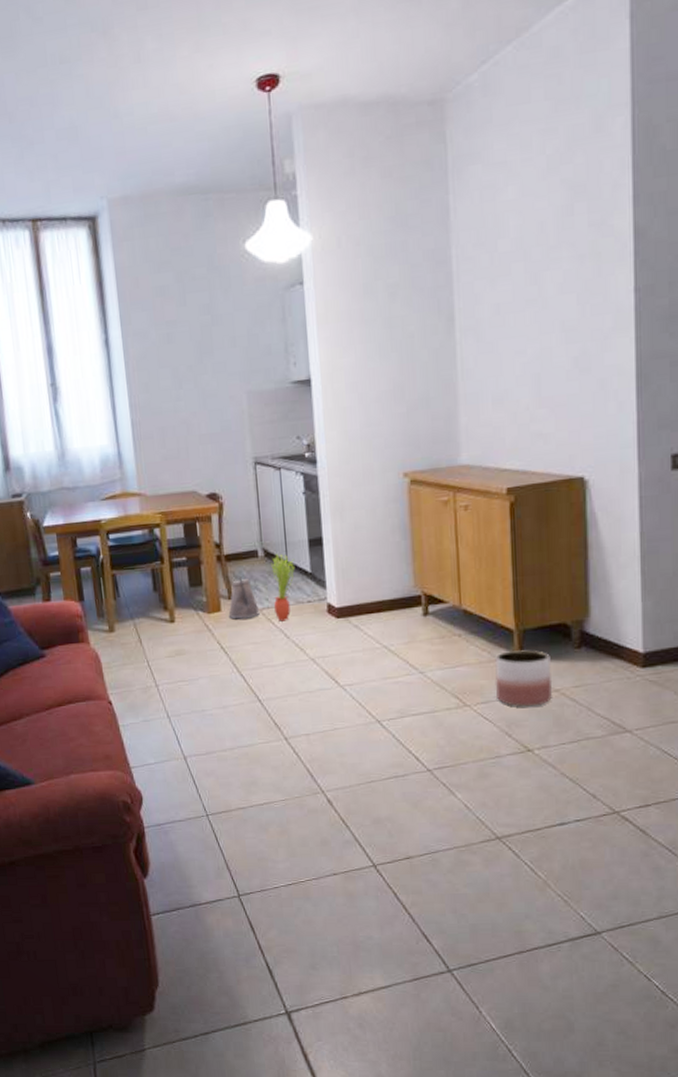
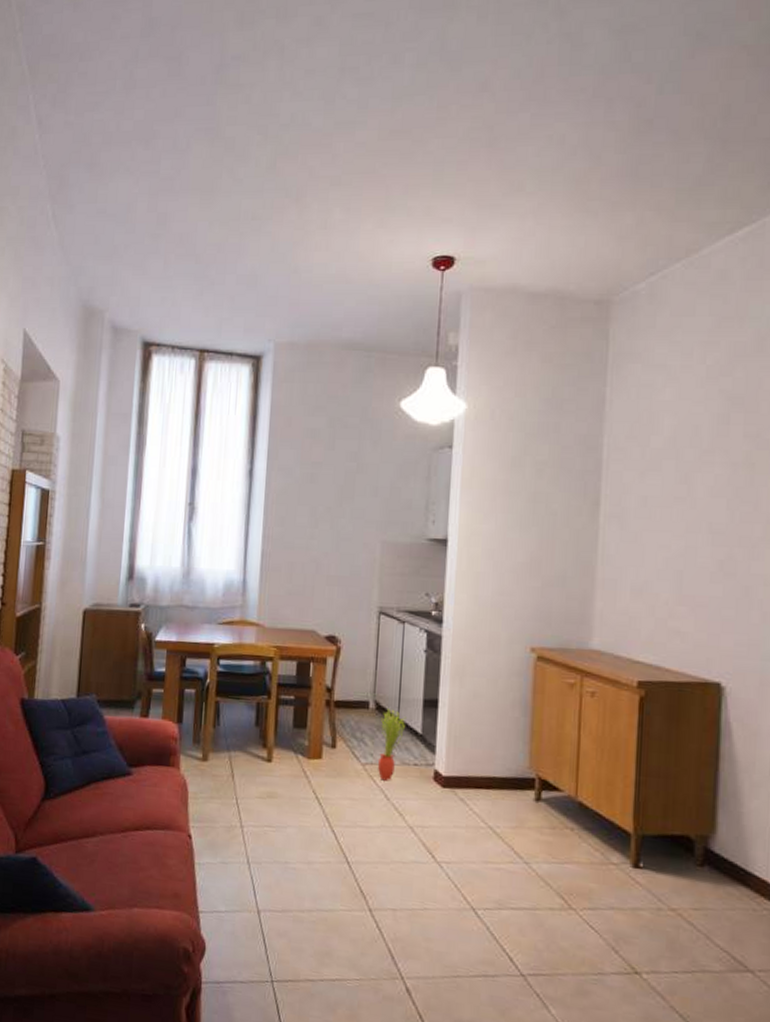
watering can: present [228,575,260,620] -> none [329,724,362,772]
planter: present [495,649,553,707] -> none [605,855,669,924]

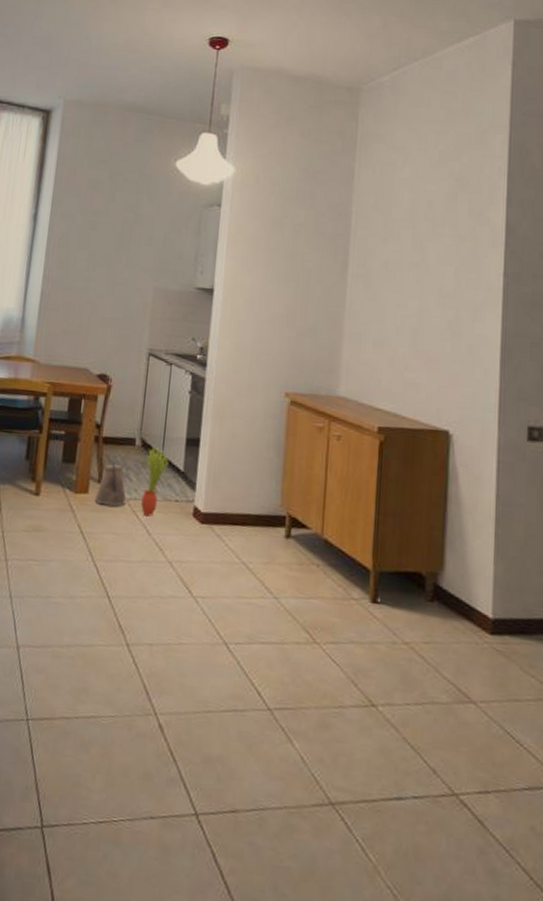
watering can: none [329,724,362,772] -> present [94,460,126,507]

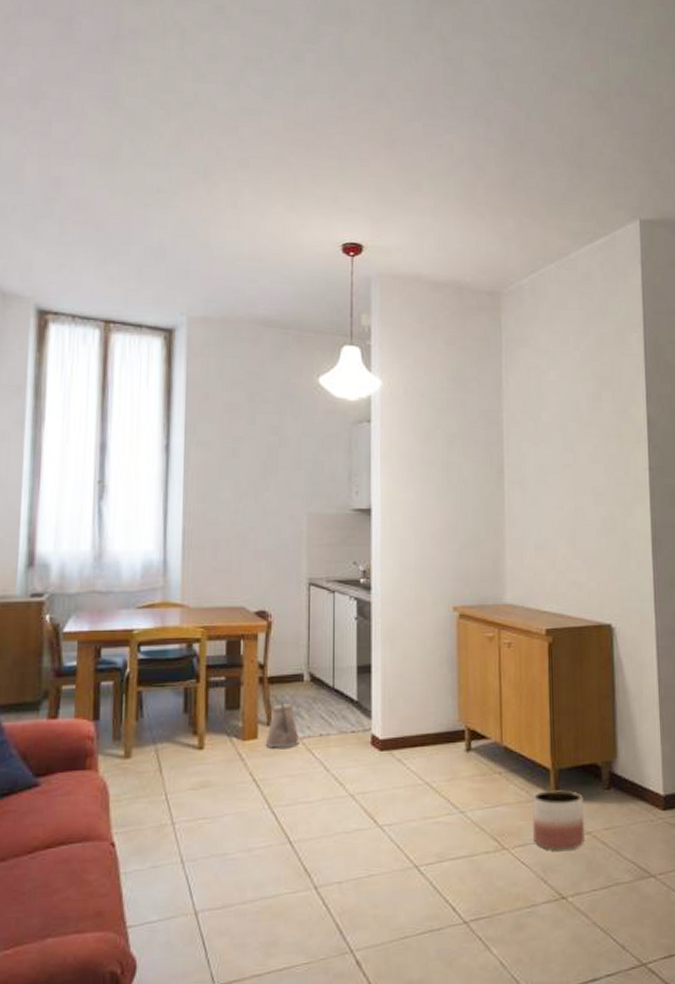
potted plant: present [141,446,170,517] -> none [316,679,342,752]
planter: none [346,591,403,657] -> present [532,789,586,851]

